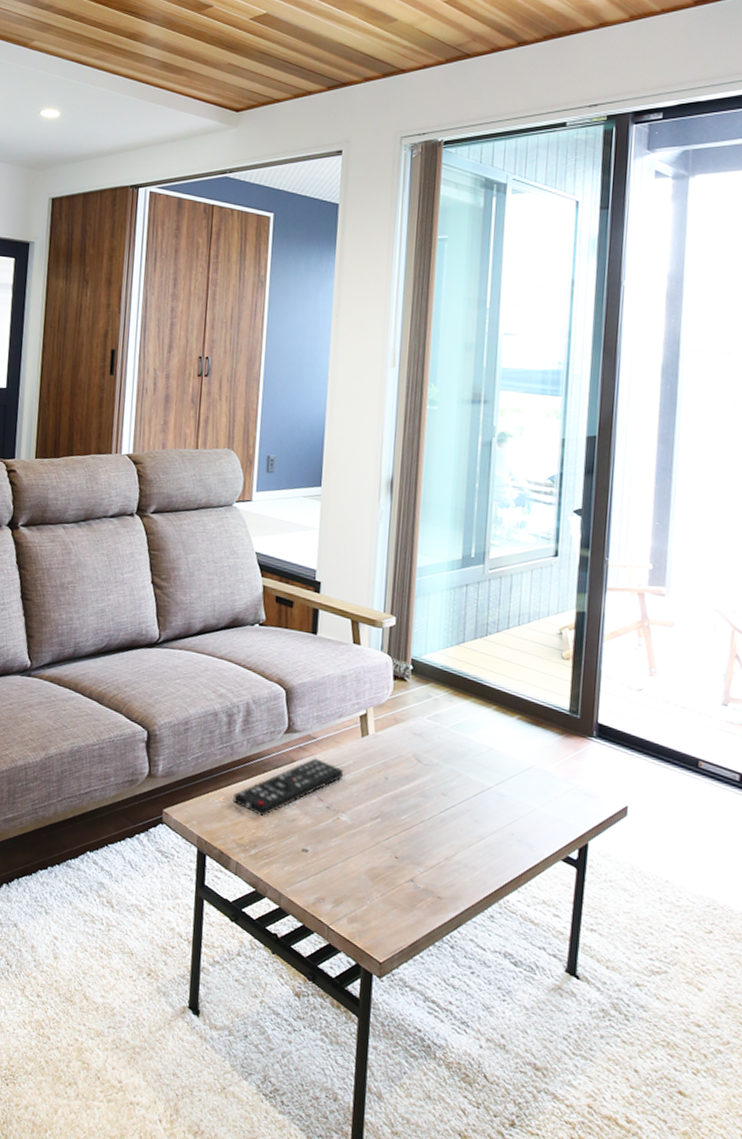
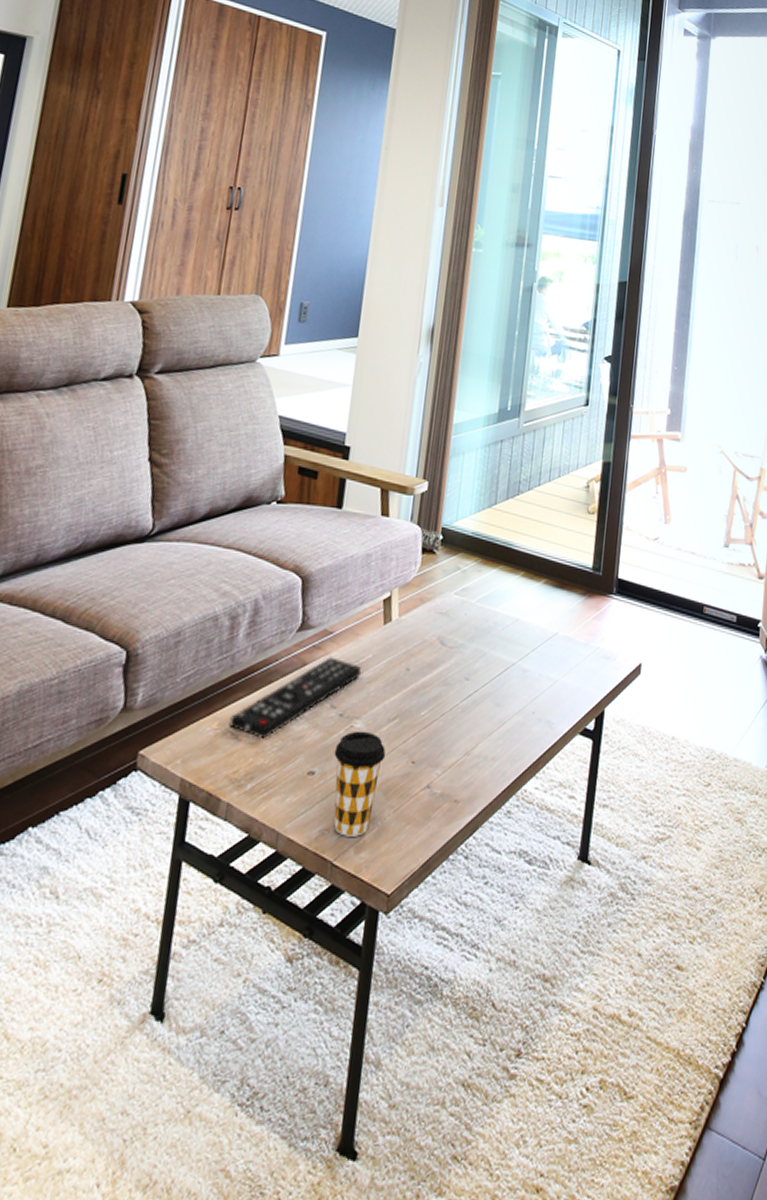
coffee cup: none [324,822,371,910] -> present [333,731,386,837]

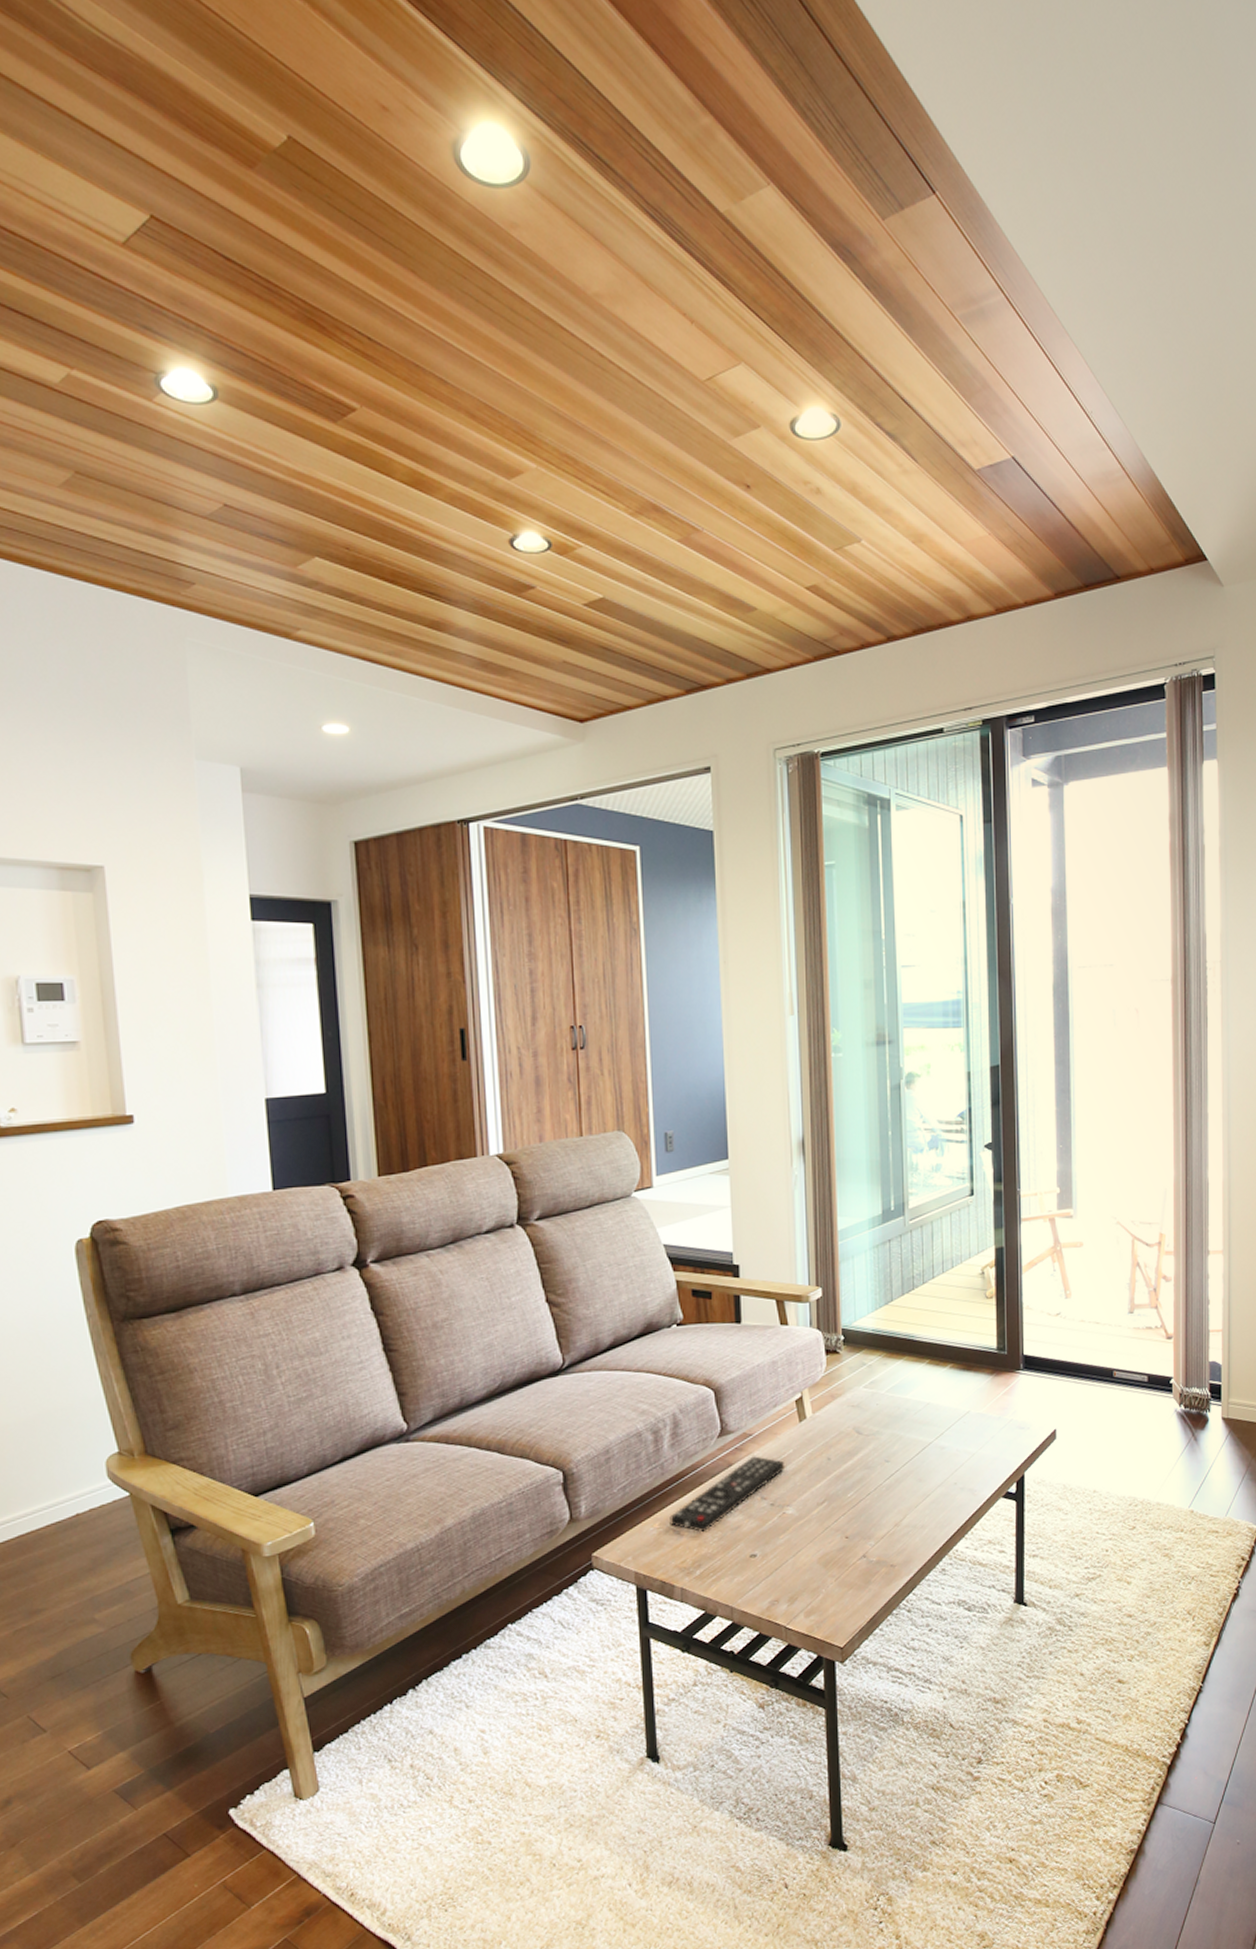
coffee cup: present [333,731,386,837] -> none [771,1516,820,1605]

